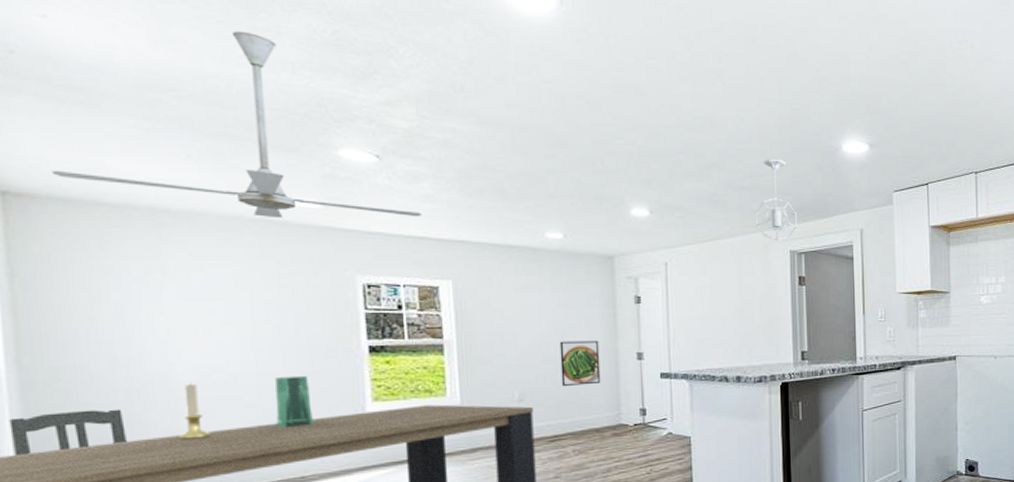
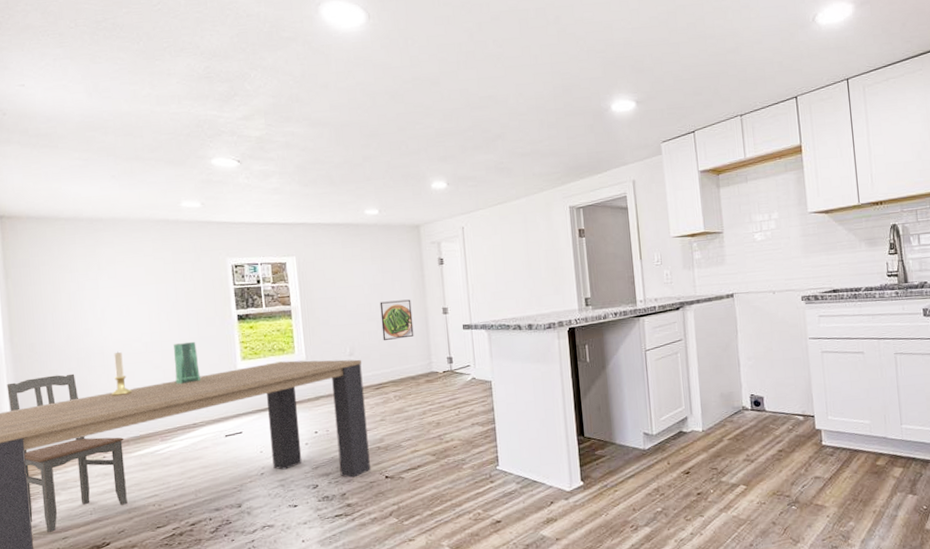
ceiling fan: present [52,30,422,219] -> none [29,76,272,218]
pendant light: present [756,159,797,241] -> none [537,125,574,199]

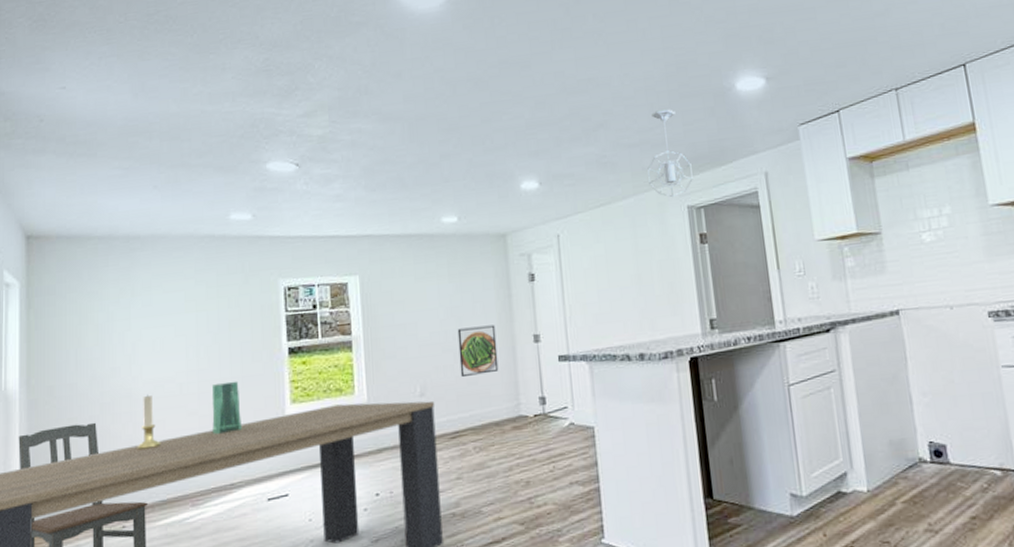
pendant light: none [537,125,574,199] -> present [647,109,693,198]

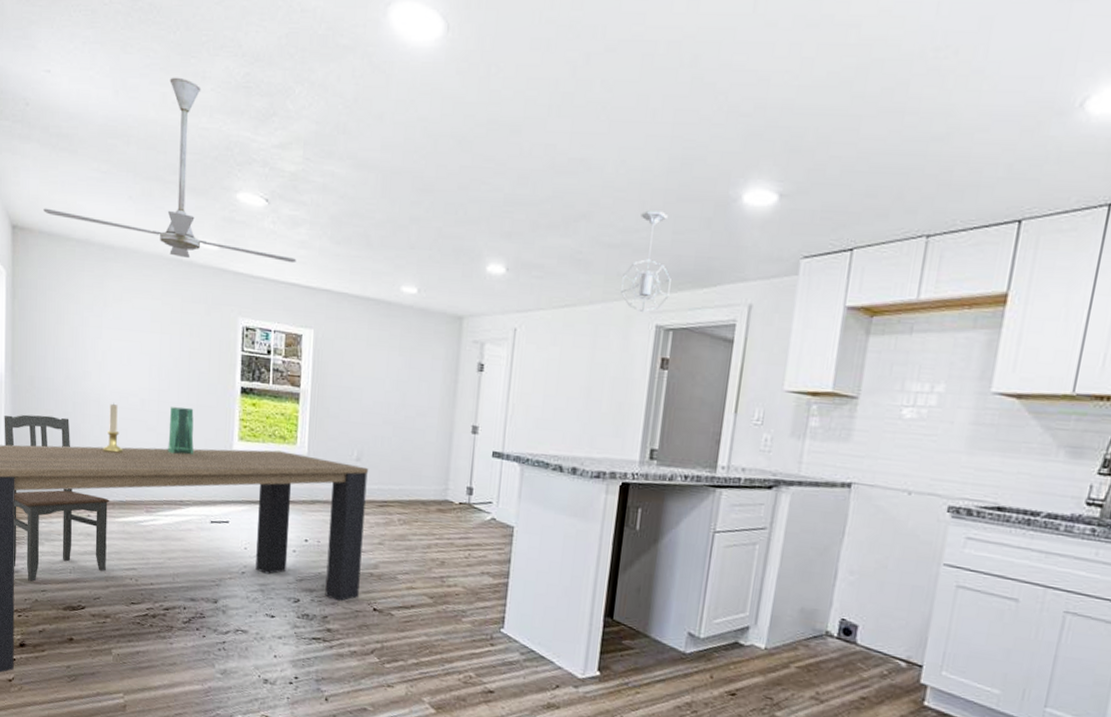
ceiling fan: none [61,72,333,234] -> present [43,77,297,263]
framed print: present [457,325,499,377] -> none [396,403,437,454]

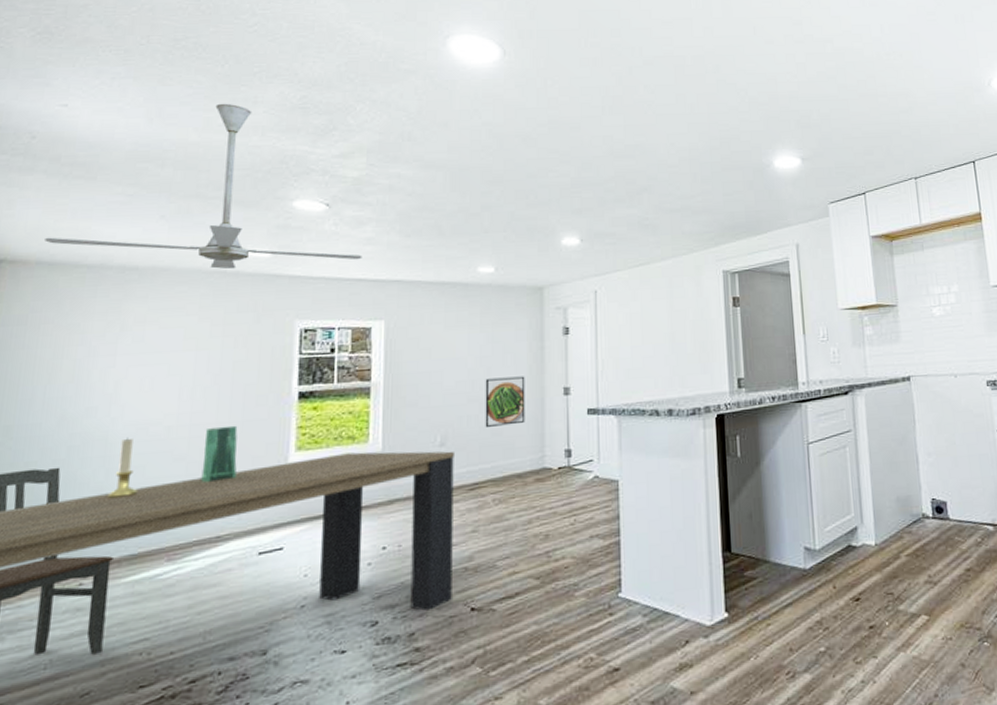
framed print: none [396,403,437,454] -> present [485,376,525,427]
pendant light: present [621,210,671,313] -> none [687,179,730,262]

